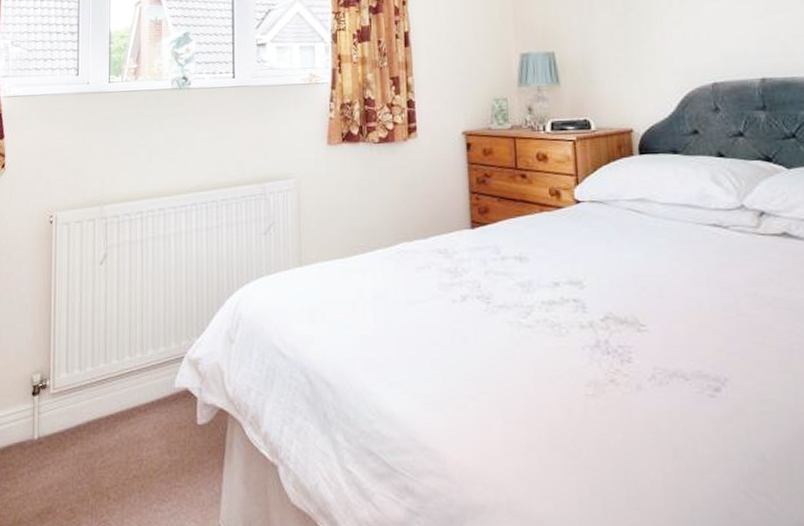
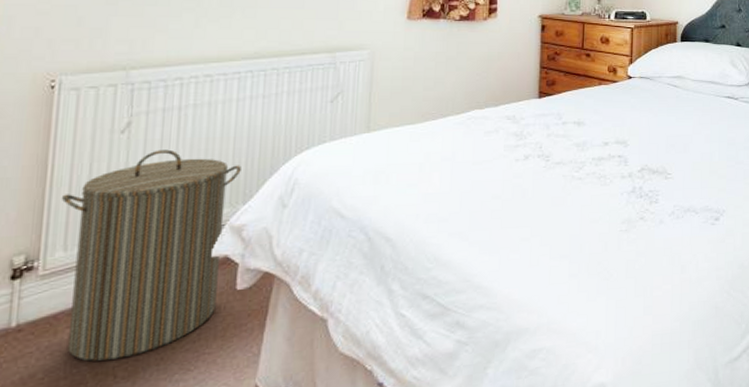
laundry hamper: none [62,280,193,481] -> present [61,149,241,361]

